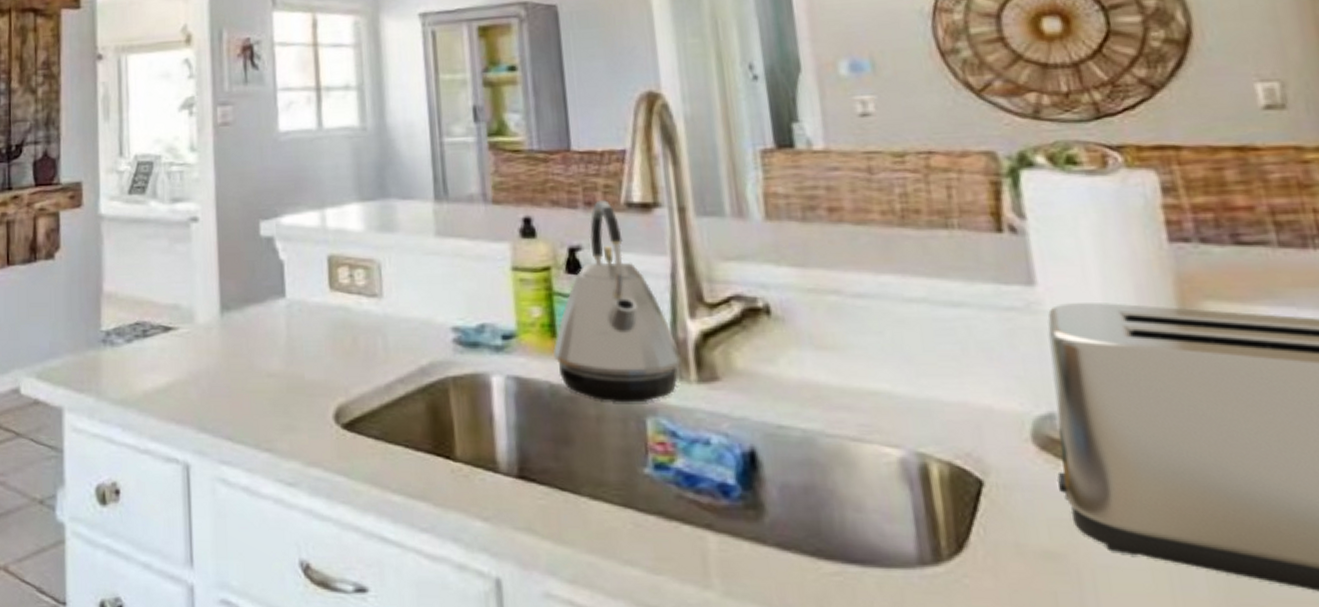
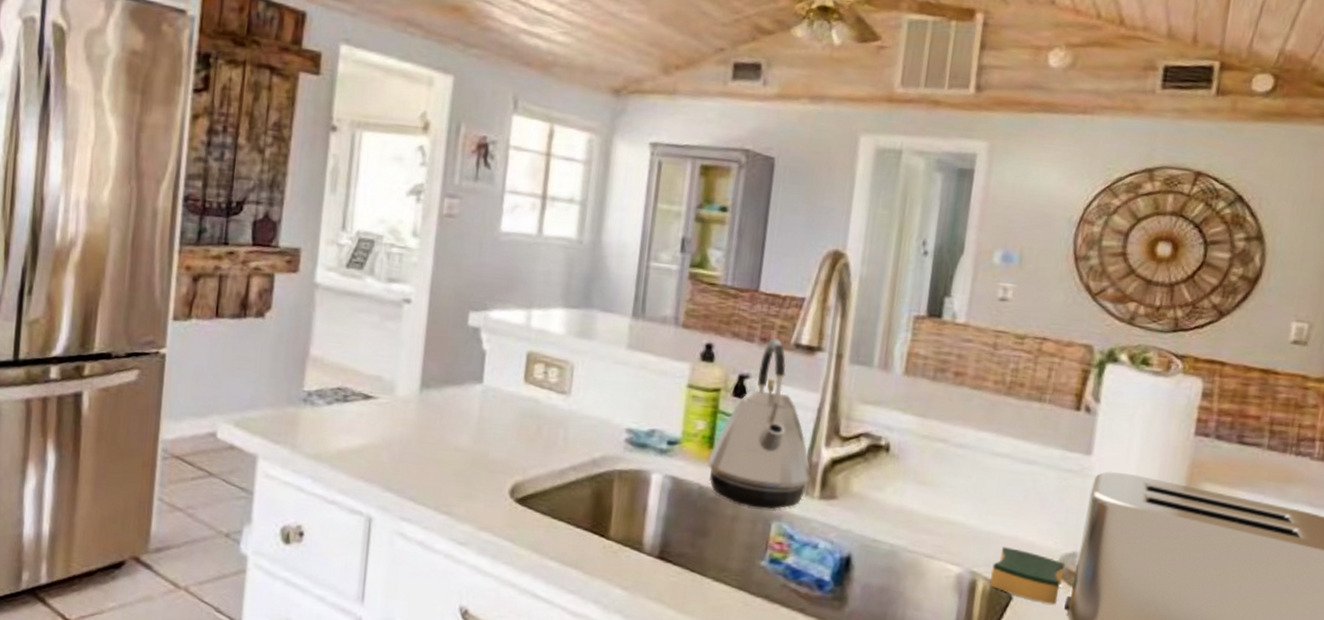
sponge: none [943,416,1047,486] -> present [990,547,1066,605]

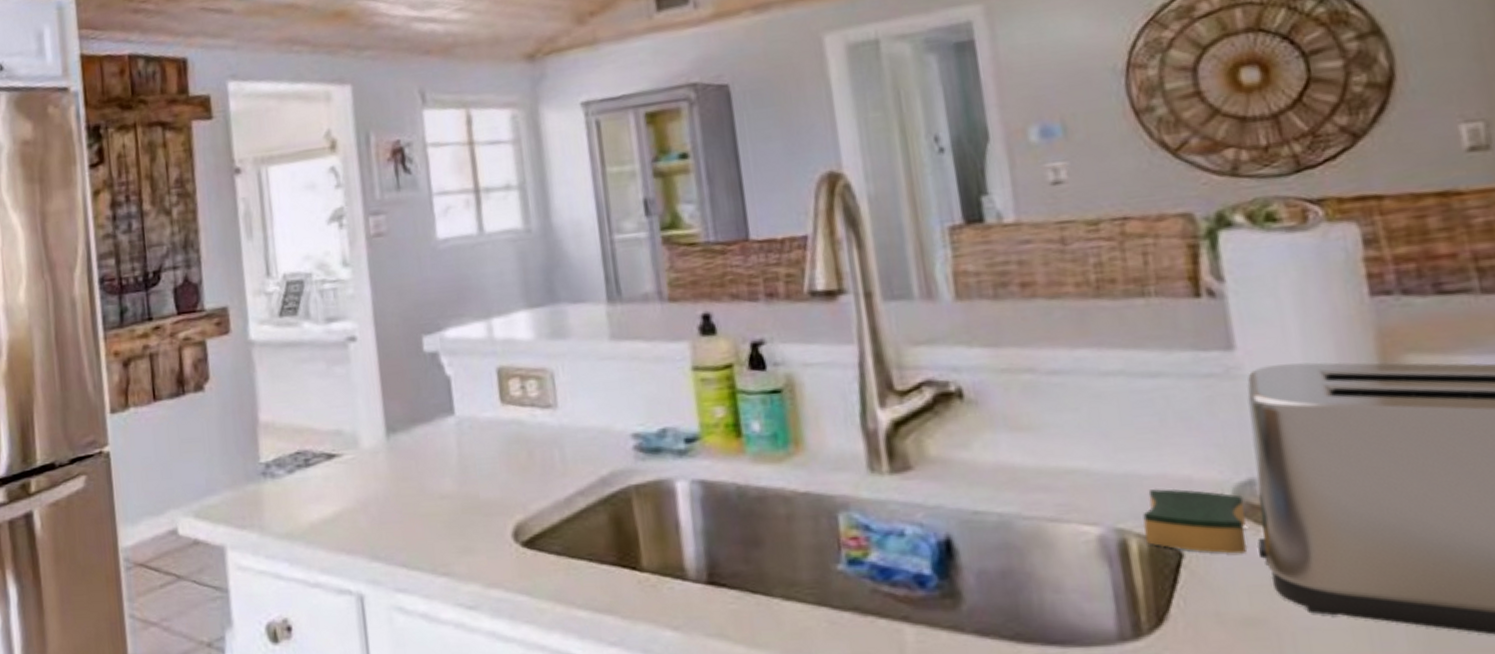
kettle: present [708,338,811,509] -> none [739,290,873,500]

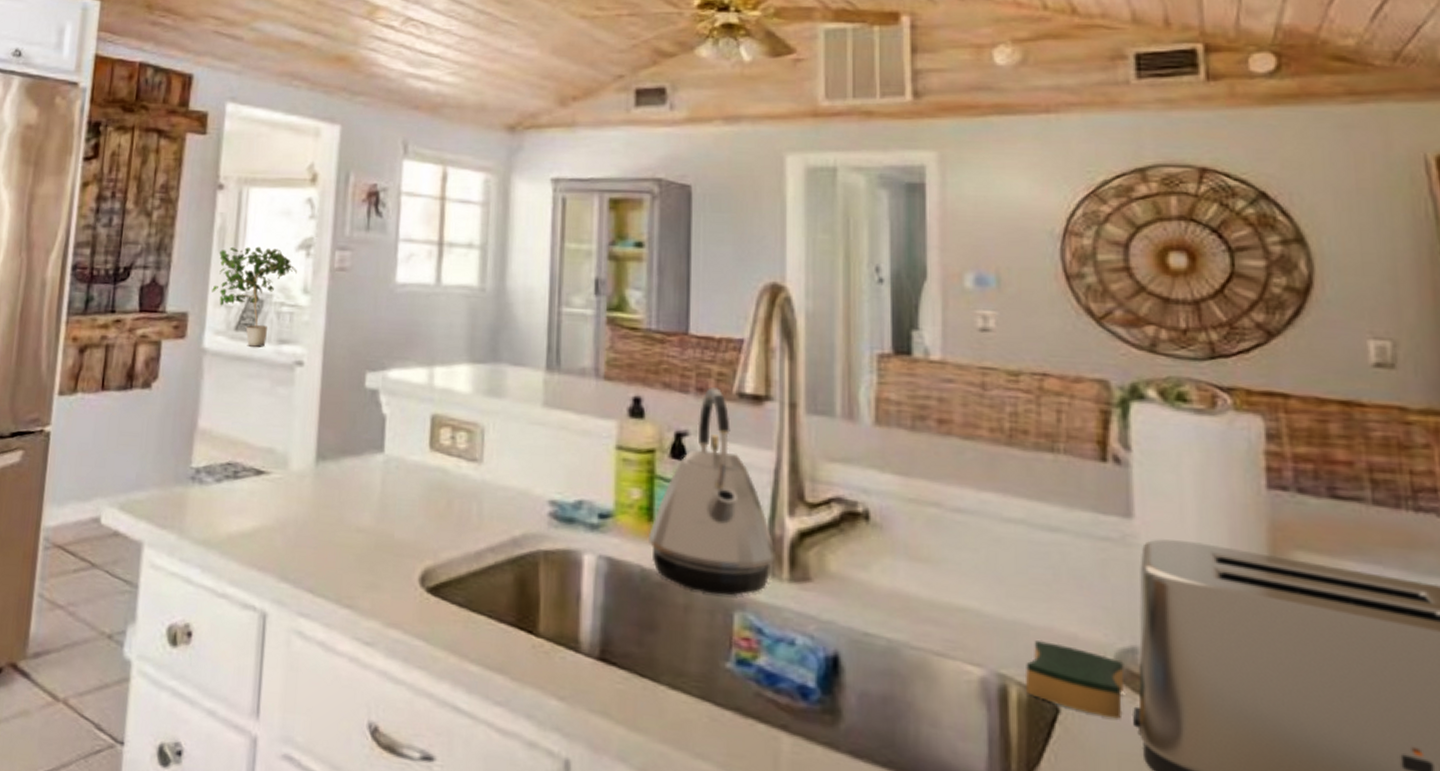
potted plant: none [248,225,333,331] -> present [212,246,297,347]
kettle: none [739,290,873,500] -> present [649,387,775,595]

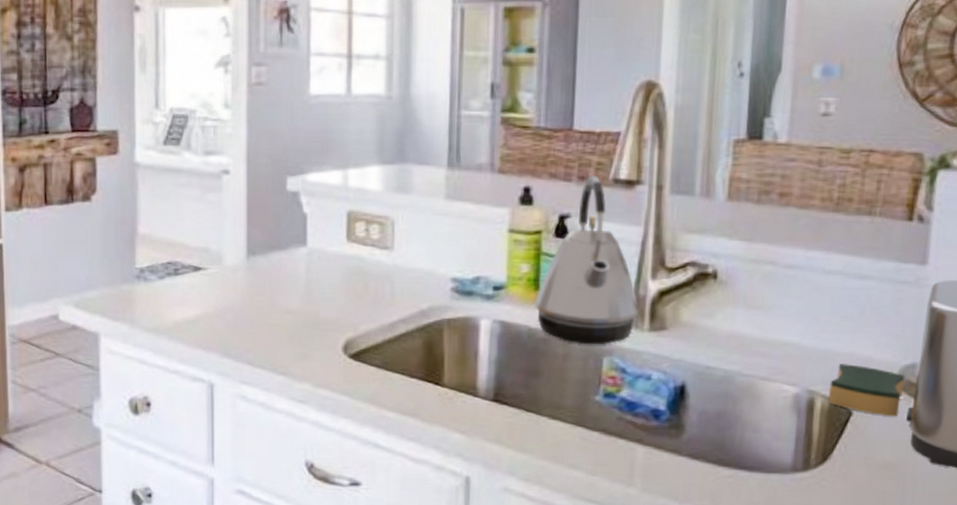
potted plant: present [212,246,297,347] -> none [138,65,217,159]

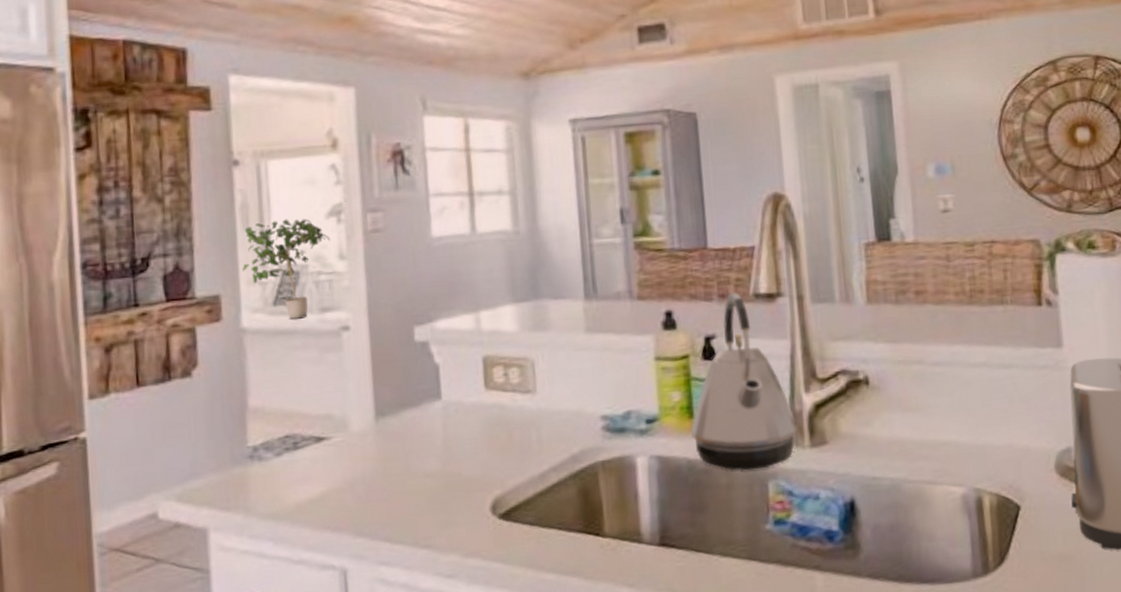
potted plant: none [138,65,217,159] -> present [242,219,330,319]
sponge: present [828,364,905,417] -> none [993,456,1064,506]

